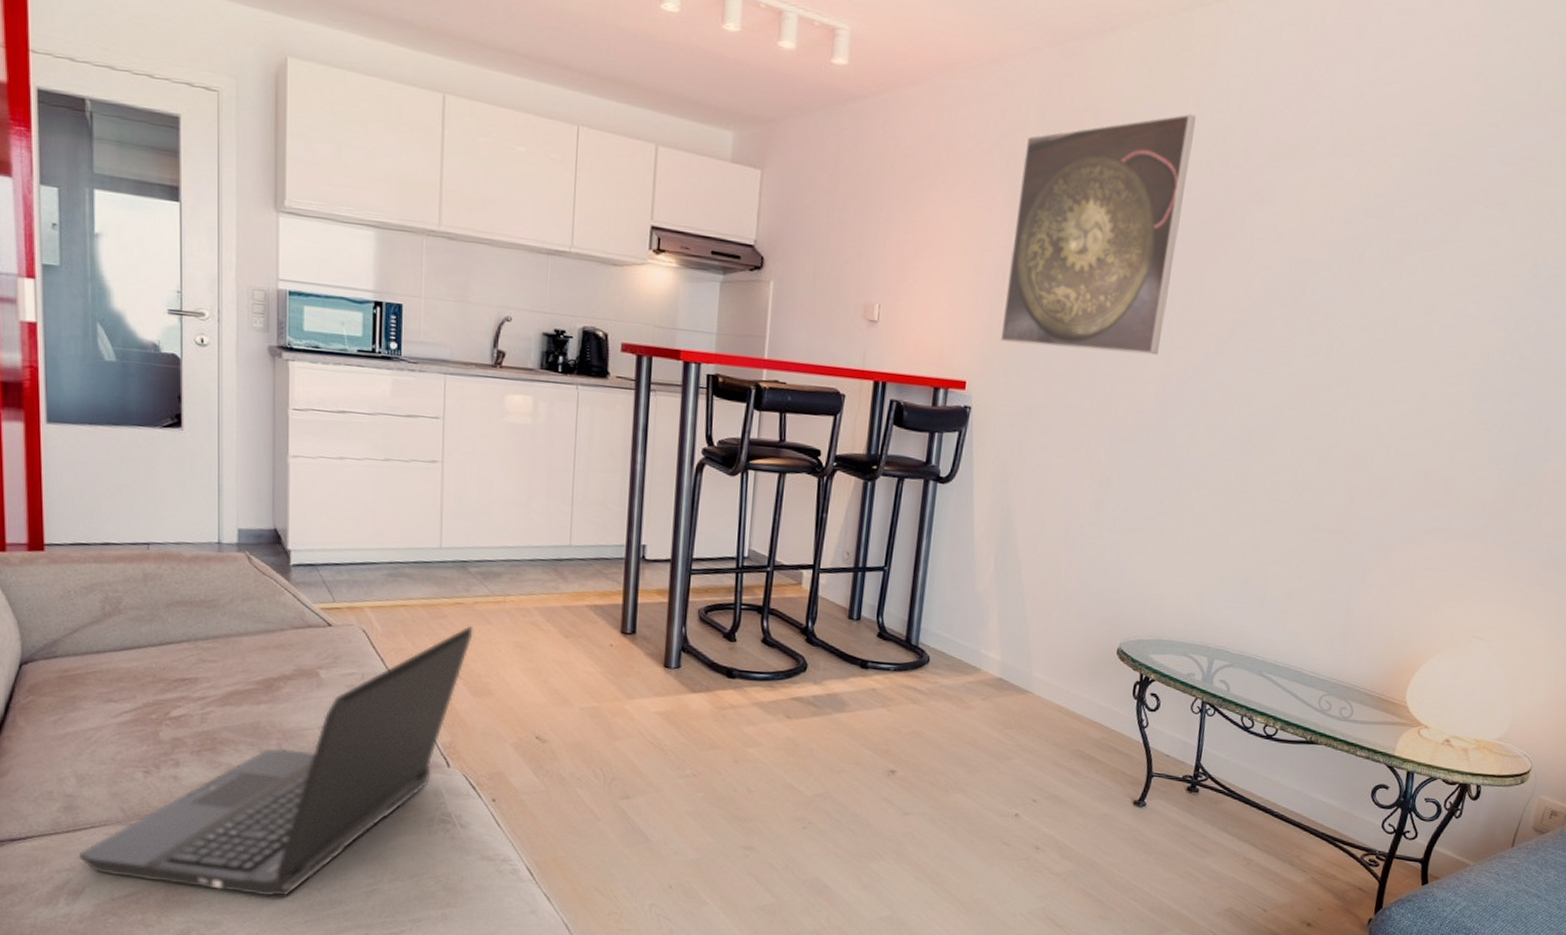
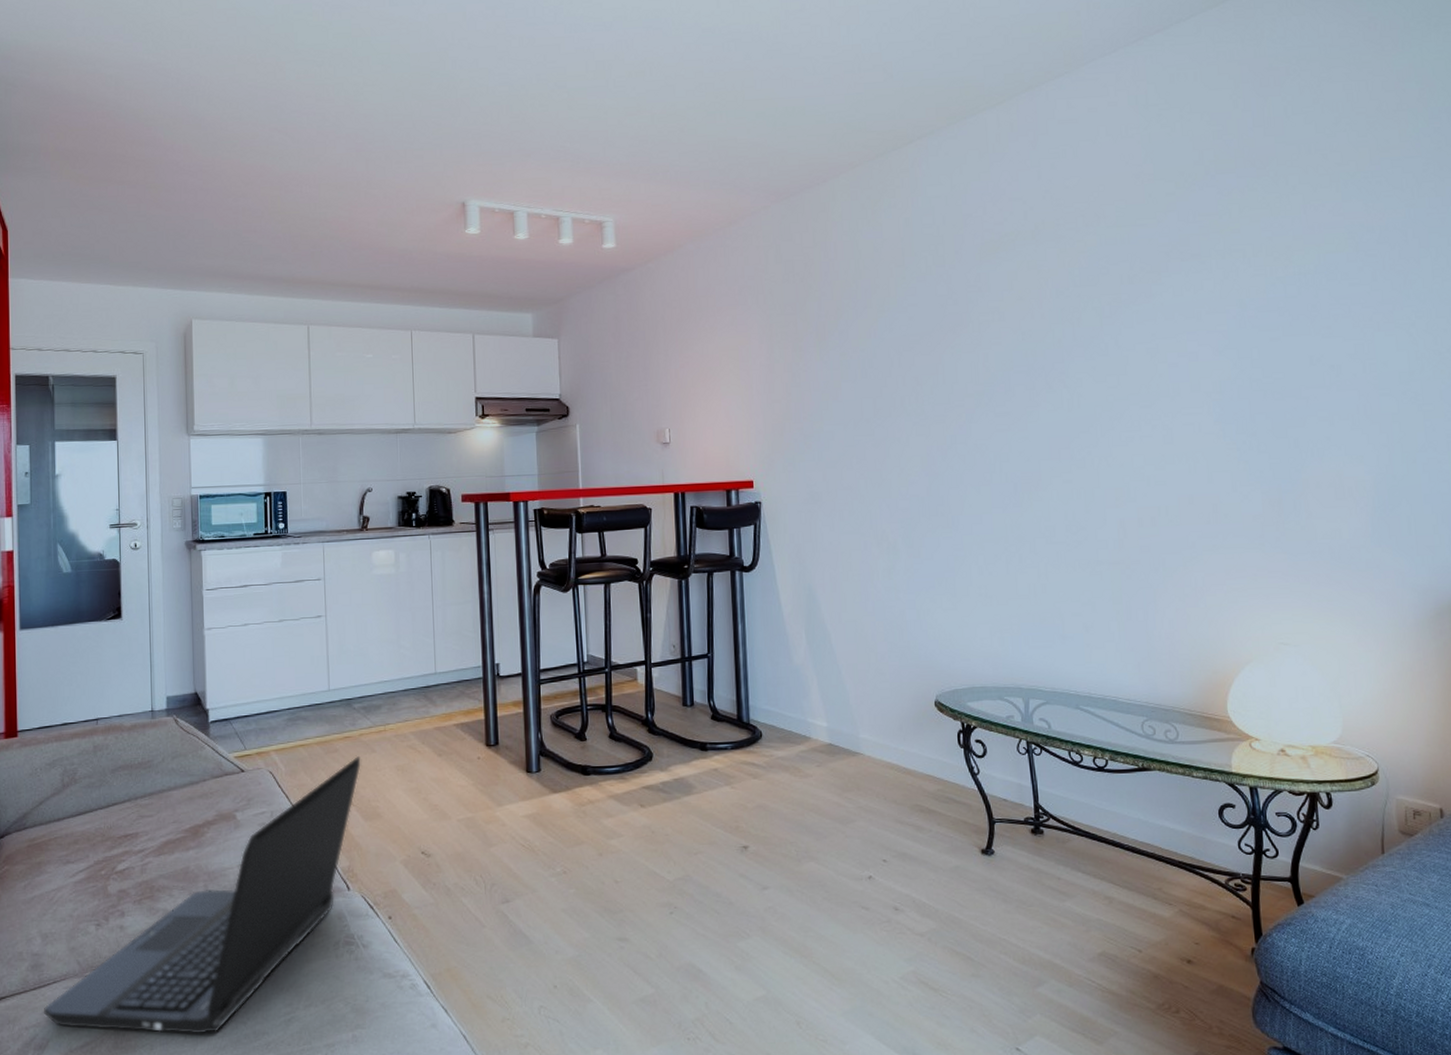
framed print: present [1000,113,1196,356] -> none [770,232,917,443]

